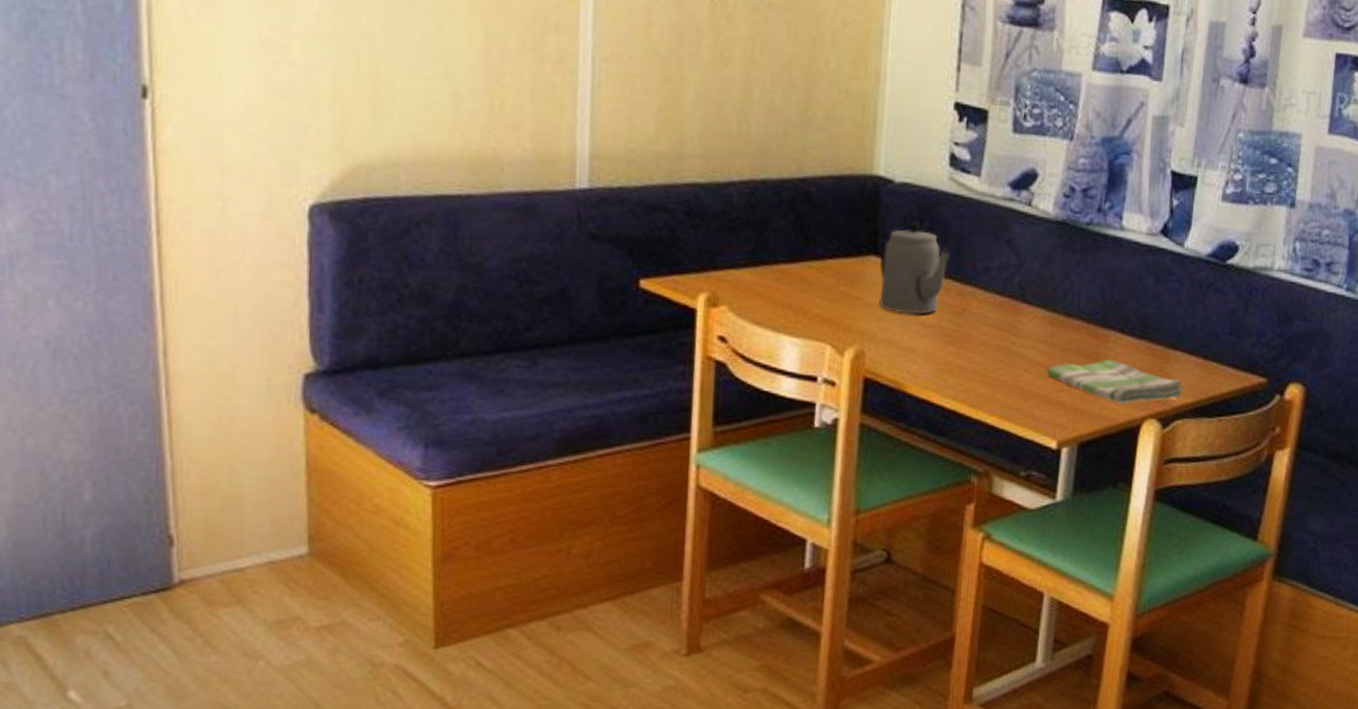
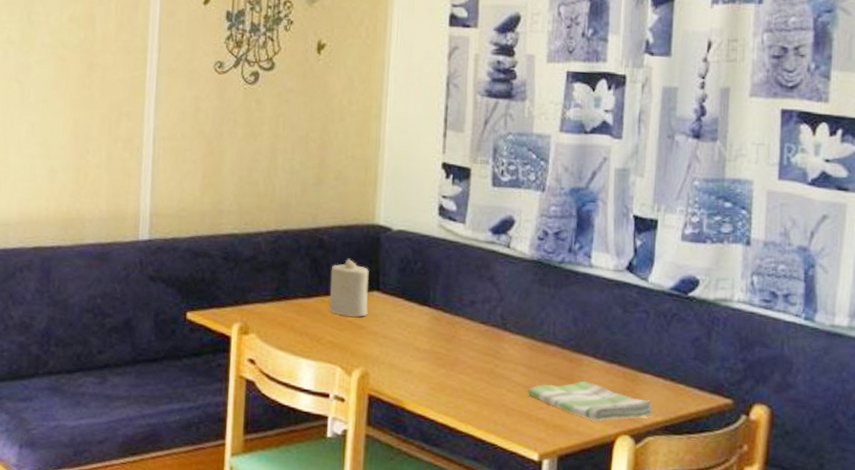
candle: none [817,215,866,286] -> present [329,258,369,317]
teapot: present [879,221,950,314] -> none [381,262,440,341]

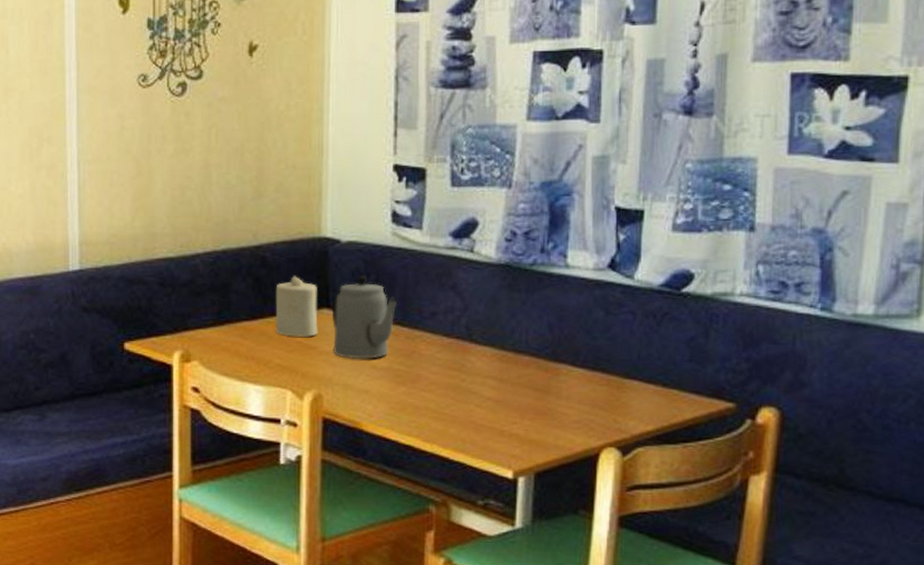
teapot: none [381,262,440,341] -> present [331,275,397,359]
dish towel: present [528,381,653,422] -> none [499,391,643,434]

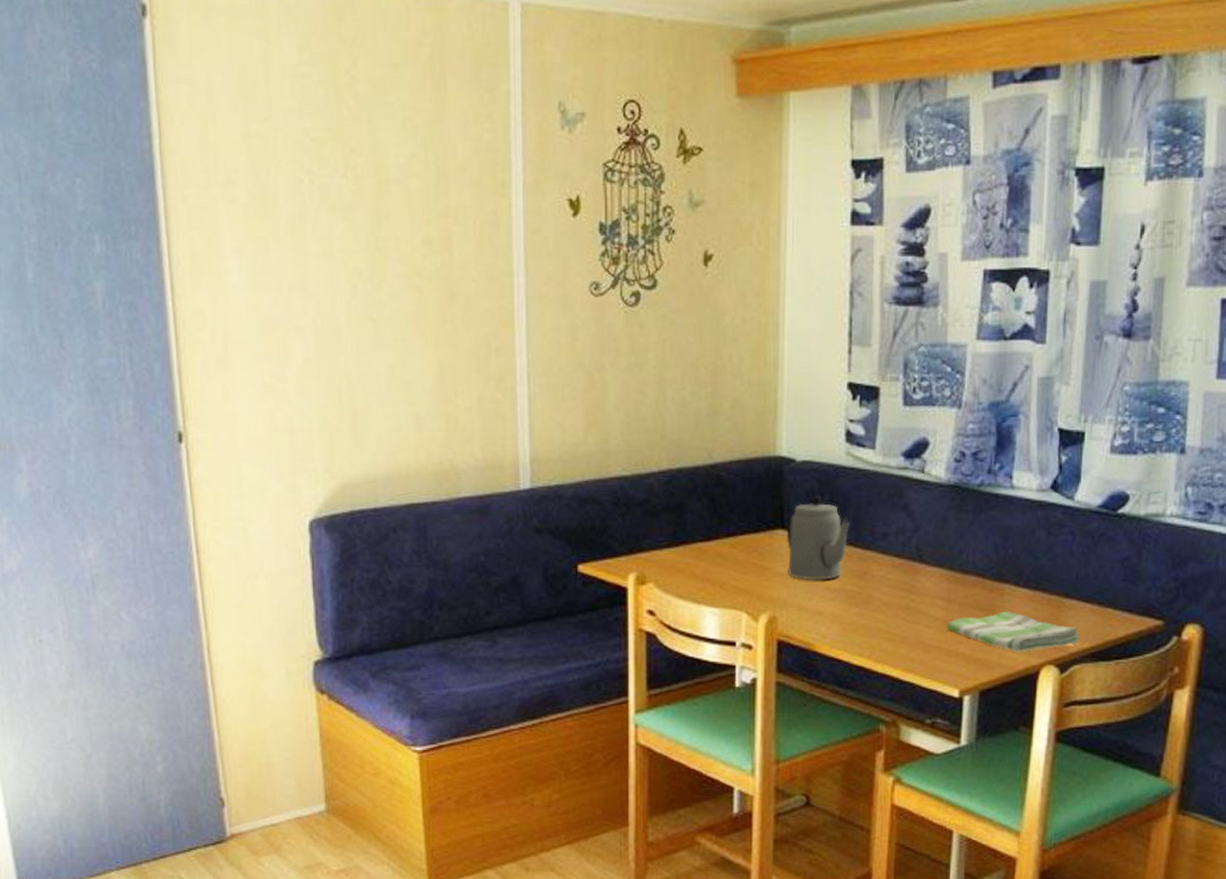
candle: present [275,275,318,337] -> none [731,495,773,558]
dish towel: none [499,391,643,434] -> present [946,611,1080,653]

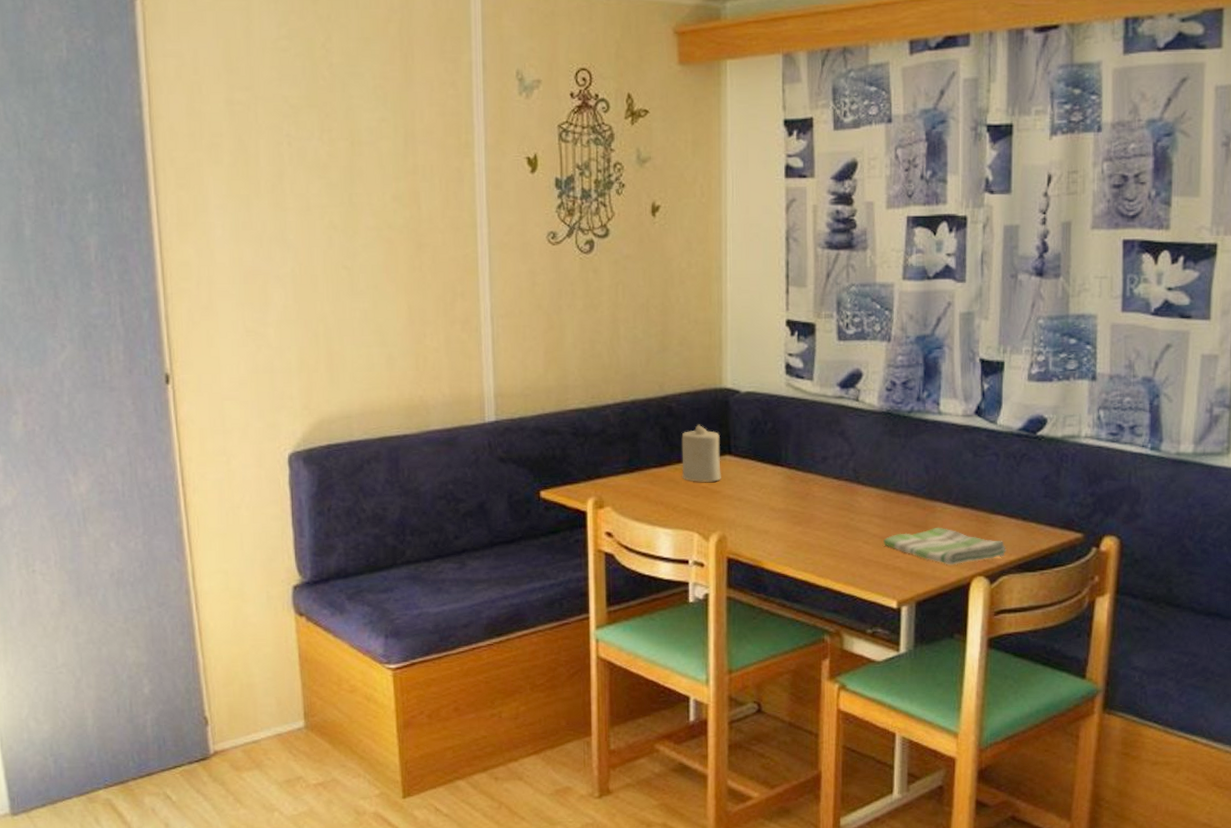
candle: none [731,495,773,558] -> present [681,424,721,482]
teapot: present [786,495,850,580] -> none [733,423,792,502]

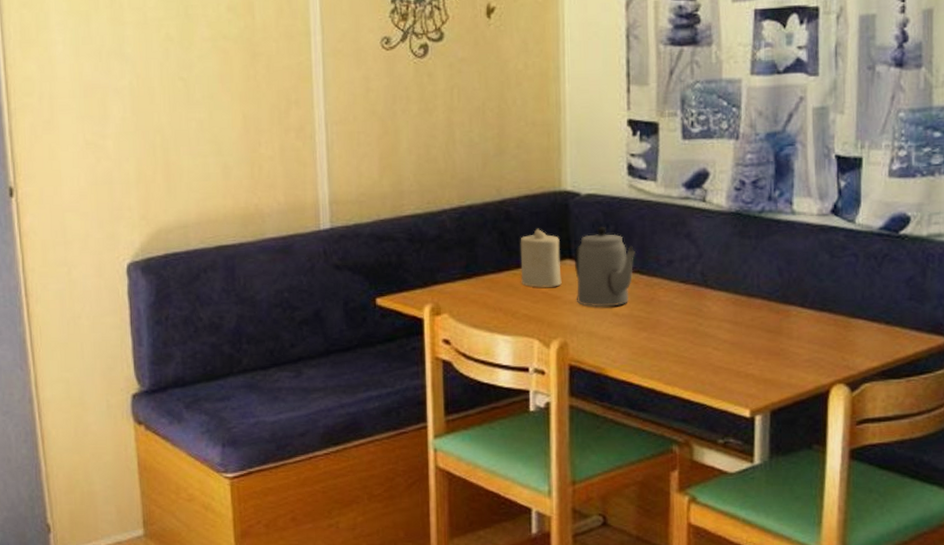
teapot: none [733,423,792,502] -> present [574,226,635,307]
dish towel: present [883,527,1006,565] -> none [734,332,868,372]

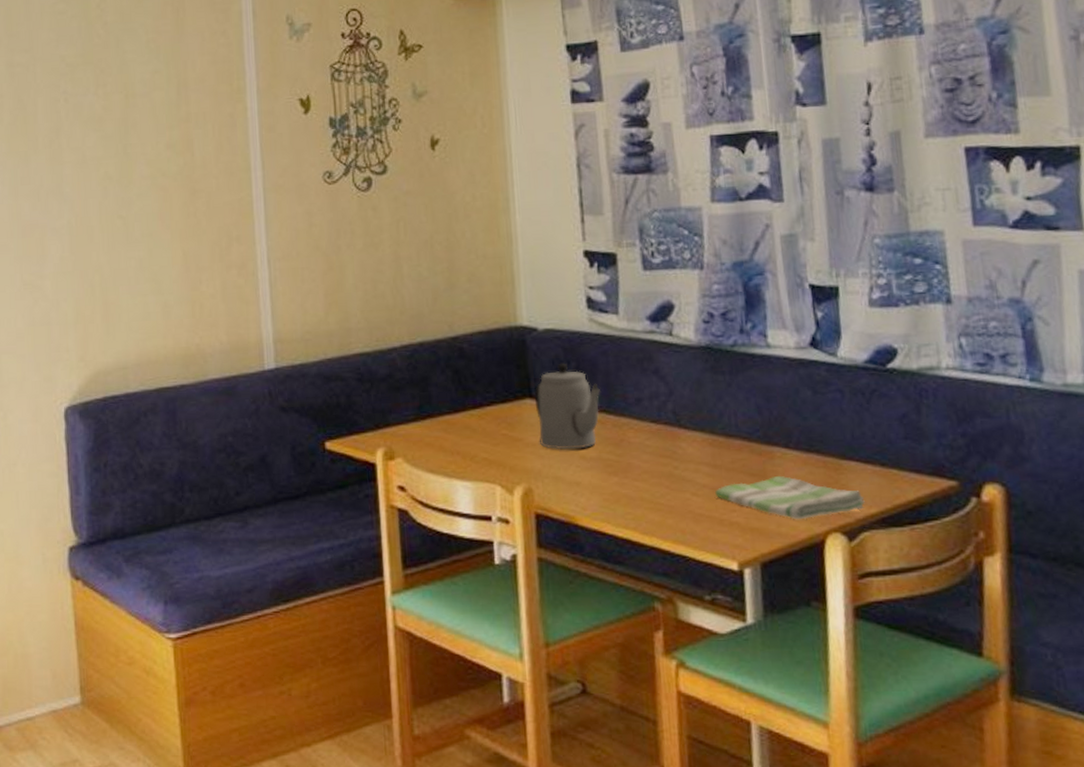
candle: present [520,228,562,288] -> none [476,366,523,429]
dish towel: none [734,332,868,372] -> present [715,475,865,520]

